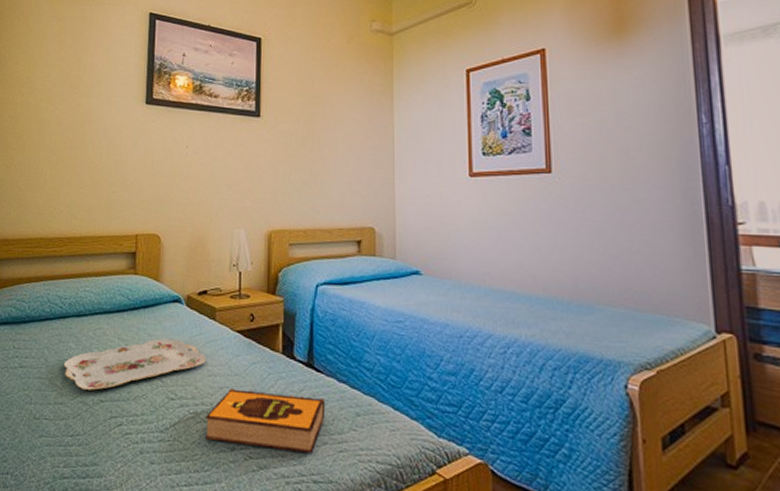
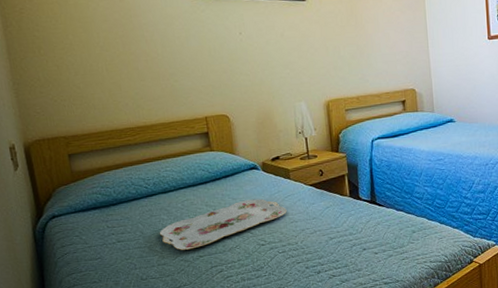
hardback book: present [205,389,326,453] -> none [292,224,389,269]

